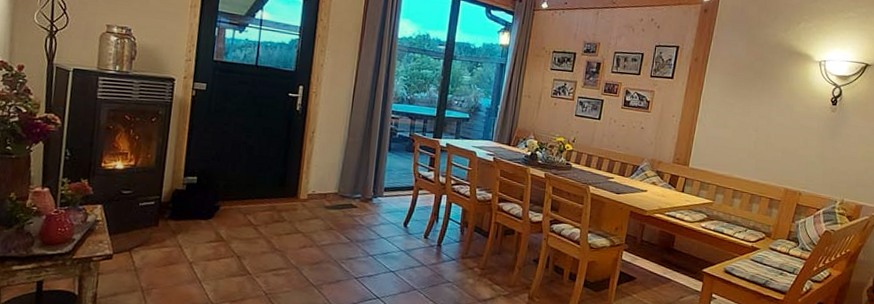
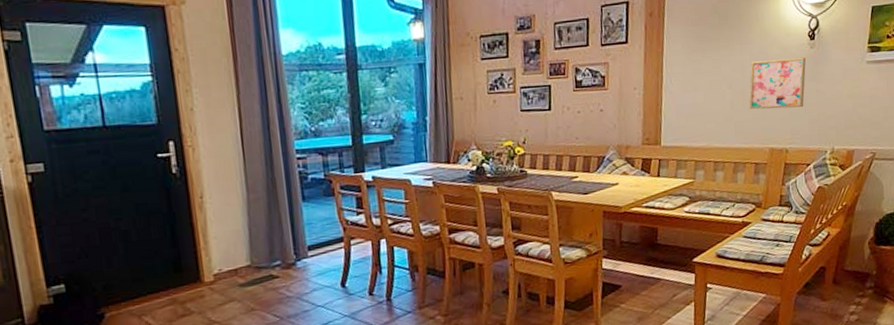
wall art: none [771,113,826,160] -> present [749,58,806,110]

